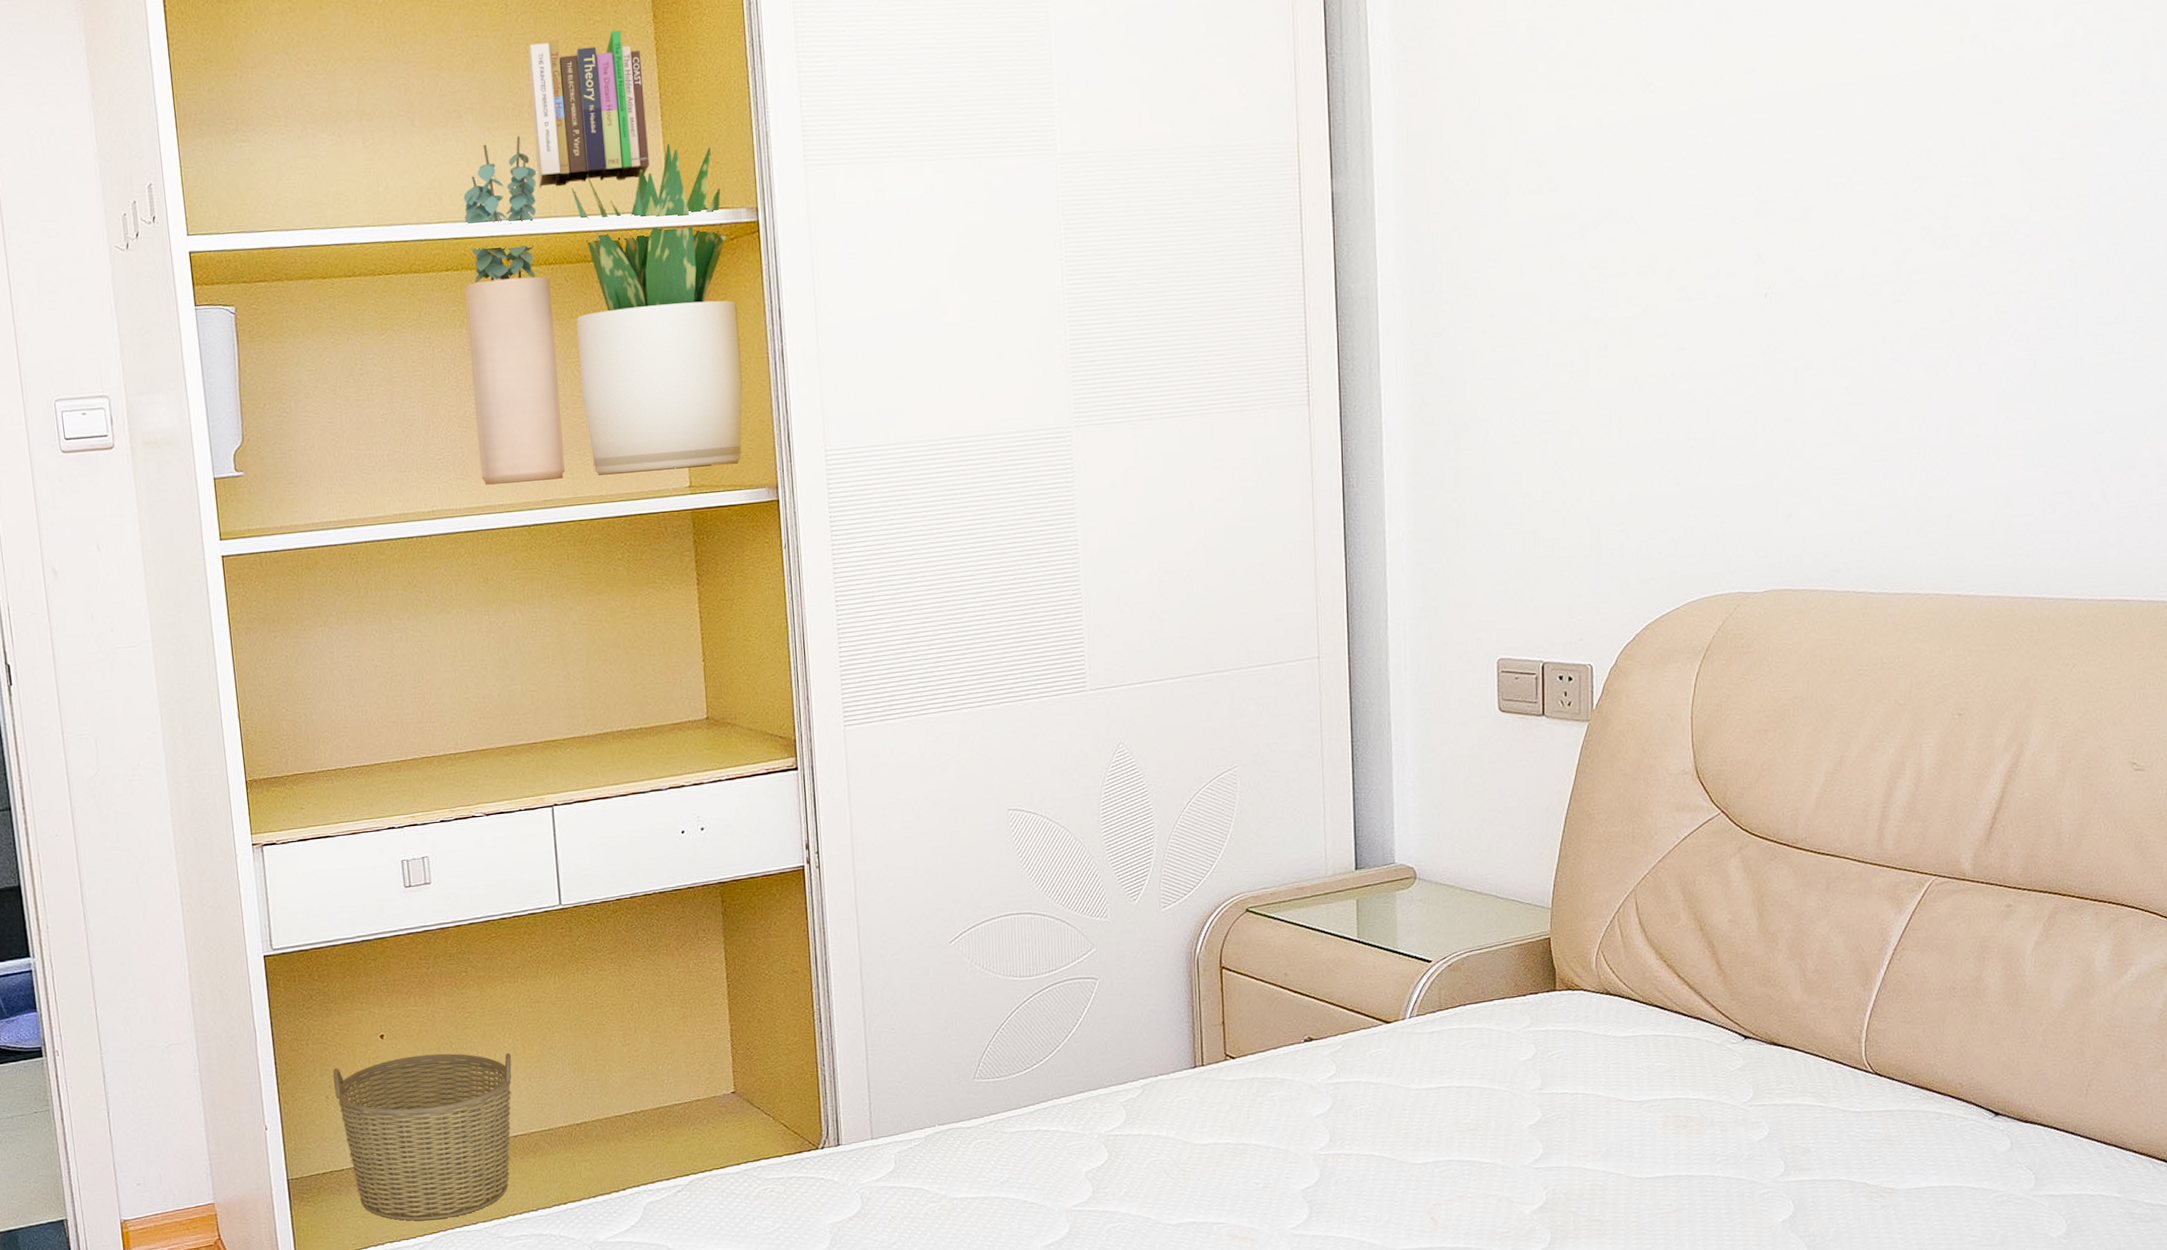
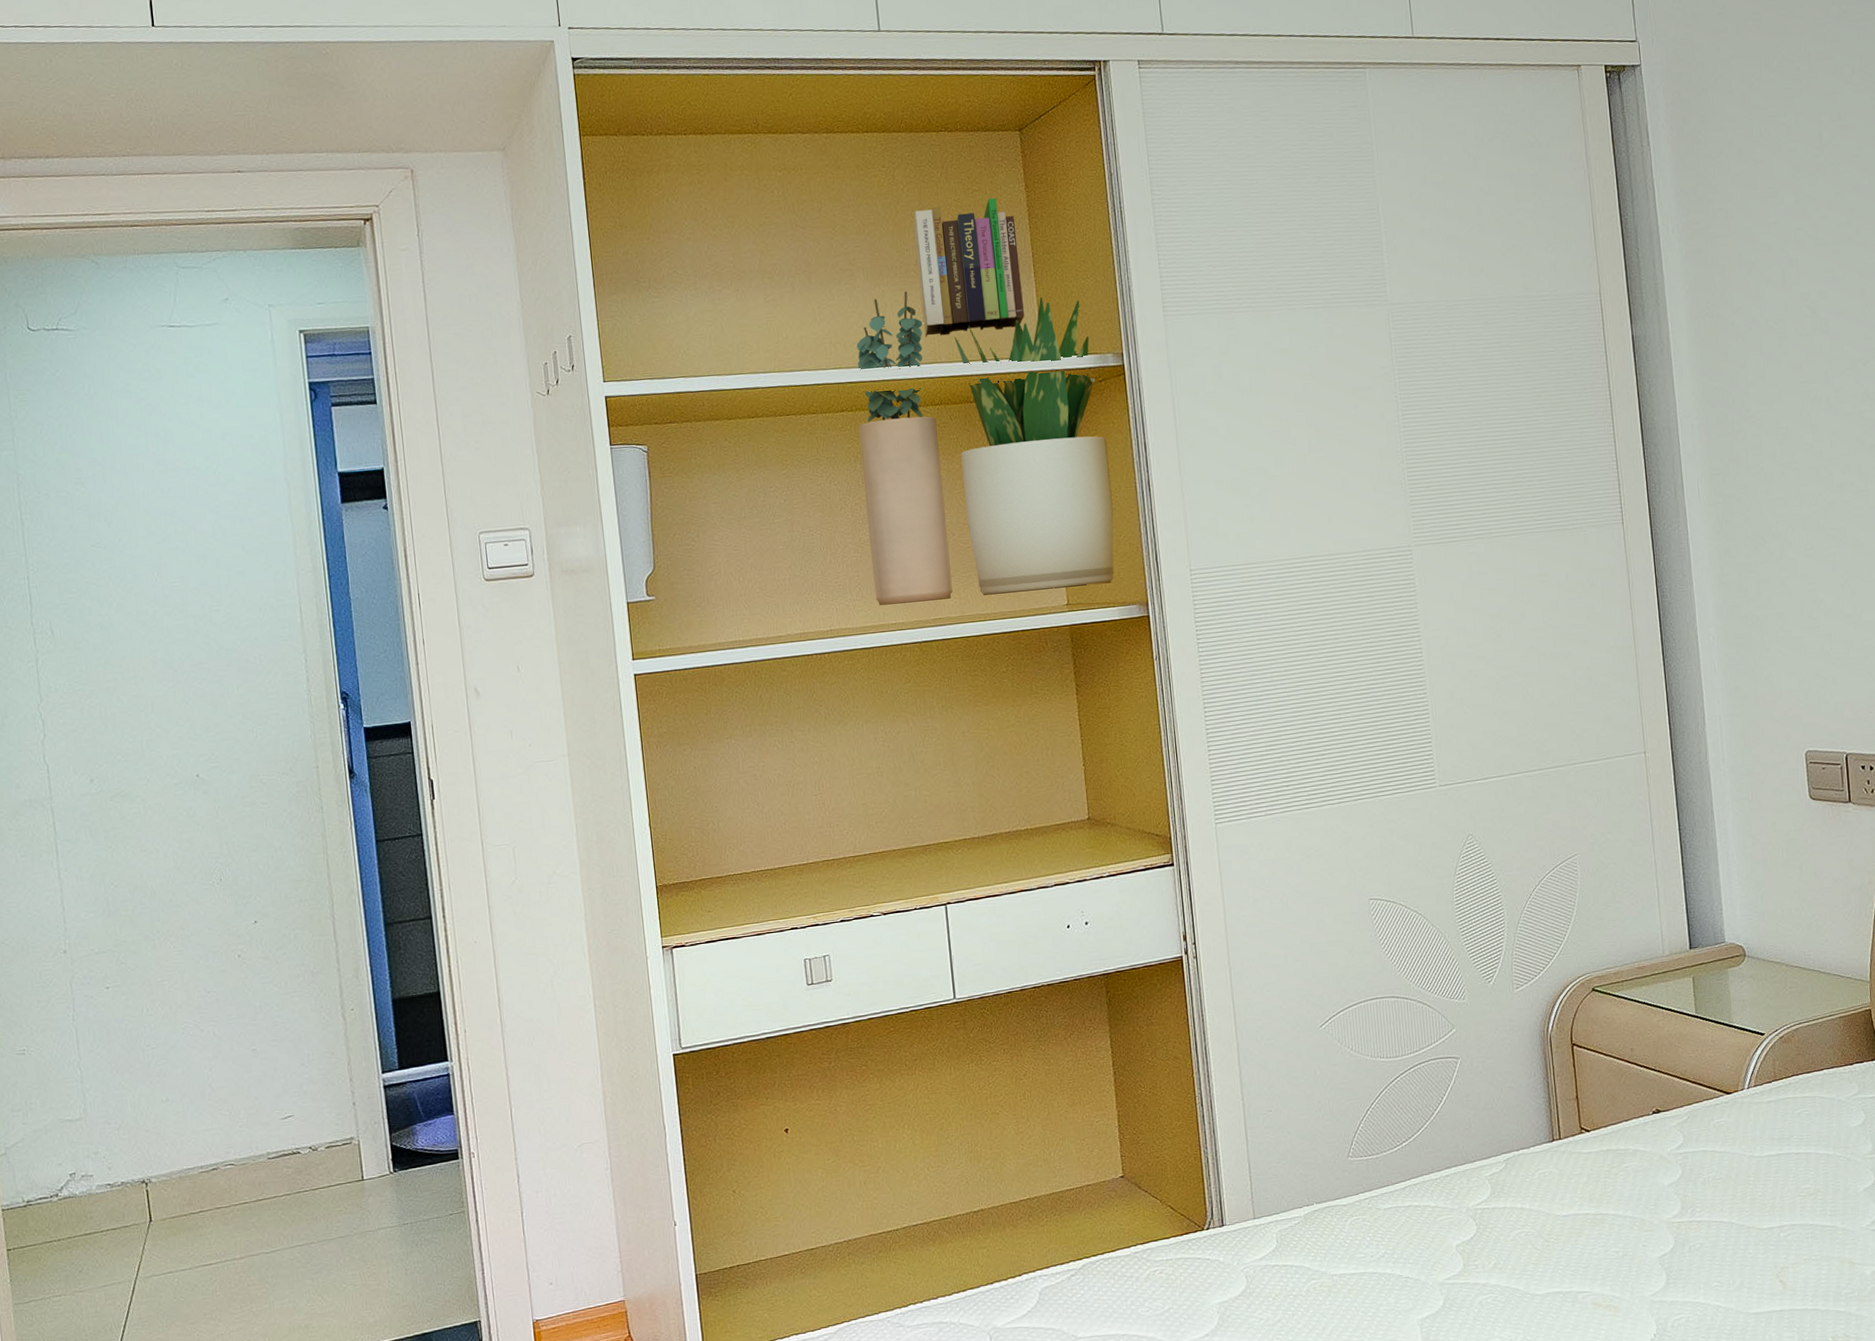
basket: present [333,1053,512,1221] -> none [739,1144,911,1313]

